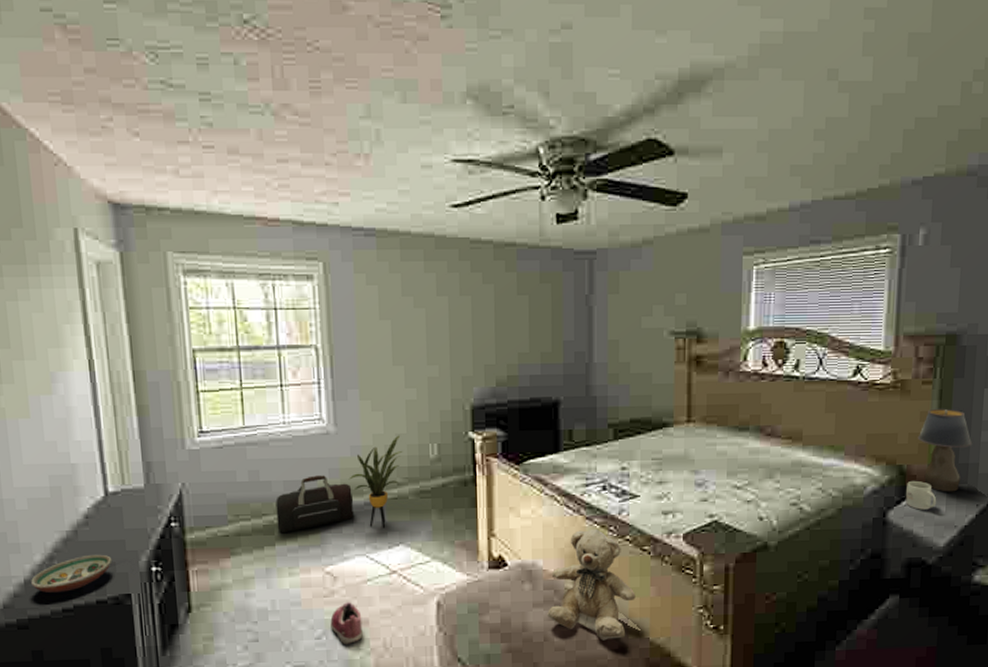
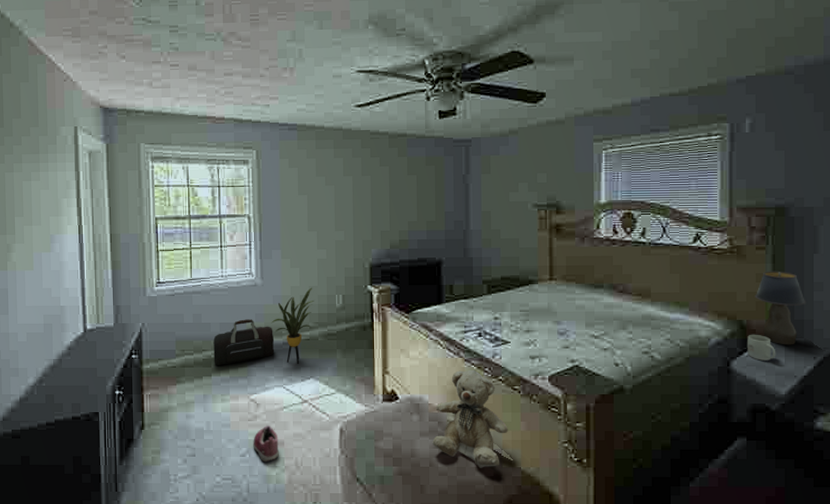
decorative bowl: present [31,554,113,593] -> none [25,379,86,409]

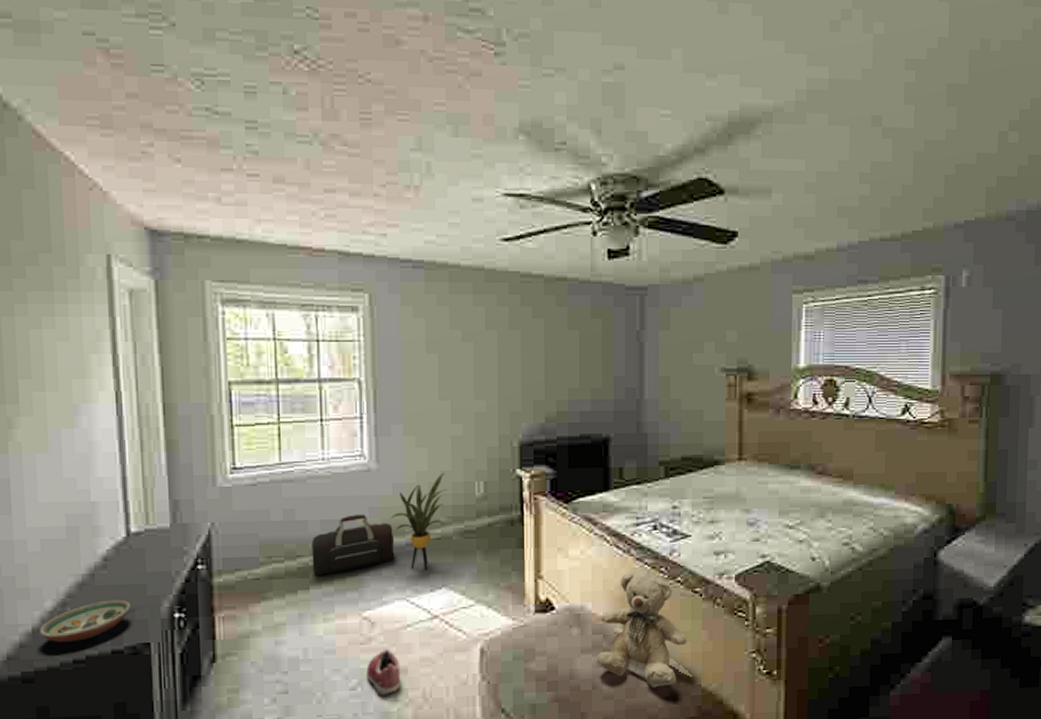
decorative bowl: none [25,379,86,409] -> present [40,599,132,642]
mug: present [746,334,776,361] -> none [955,519,986,550]
table lamp: present [755,271,806,345] -> none [966,447,1019,532]

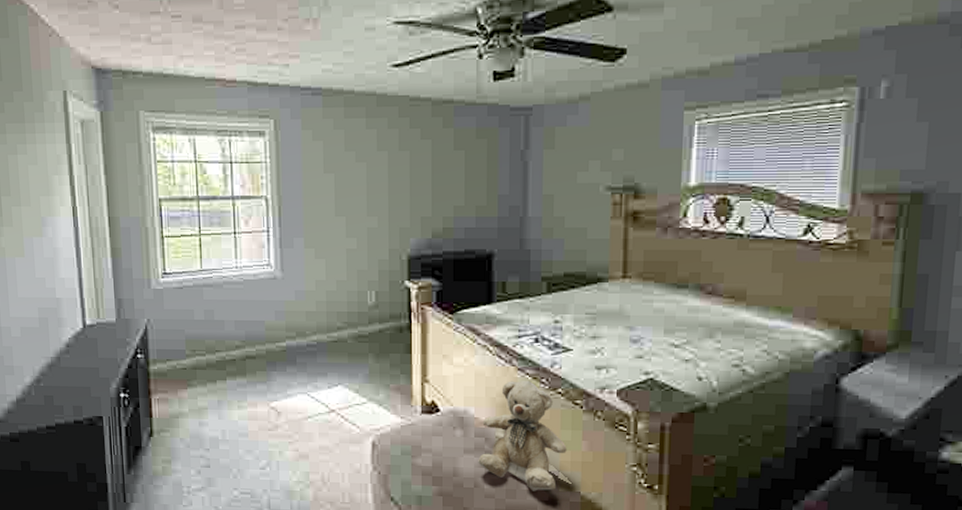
decorative bowl: present [40,599,132,642] -> none [22,379,88,411]
duffel bag: present [311,514,395,577] -> none [228,317,298,369]
shoe: present [366,649,401,696] -> none [274,437,303,477]
house plant: present [390,472,448,570] -> none [293,281,343,369]

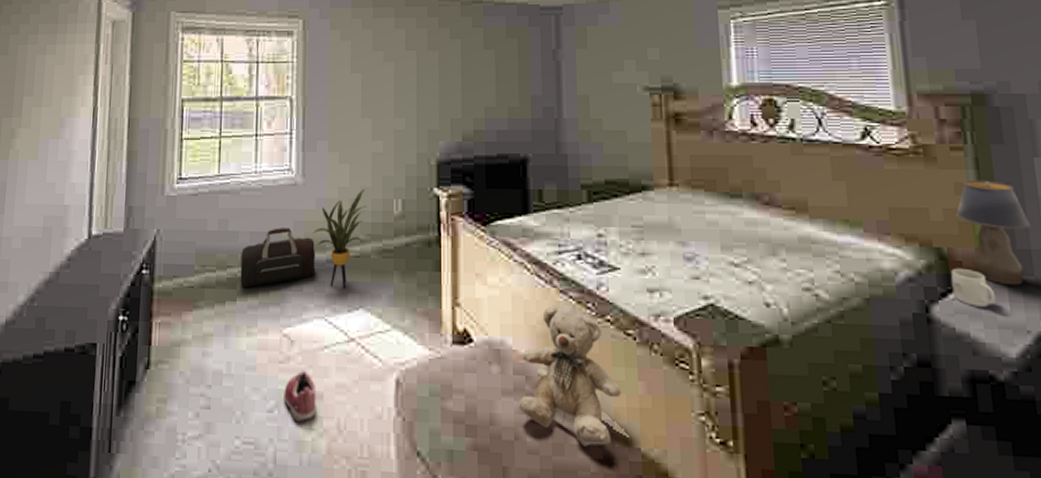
duffel bag: none [228,317,298,369] -> present [240,227,316,288]
shoe: none [274,437,303,477] -> present [284,371,317,423]
house plant: none [293,281,343,369] -> present [312,188,367,289]
mug: none [861,346,899,378] -> present [950,267,997,307]
table lamp: none [876,271,942,361] -> present [955,179,1032,286]

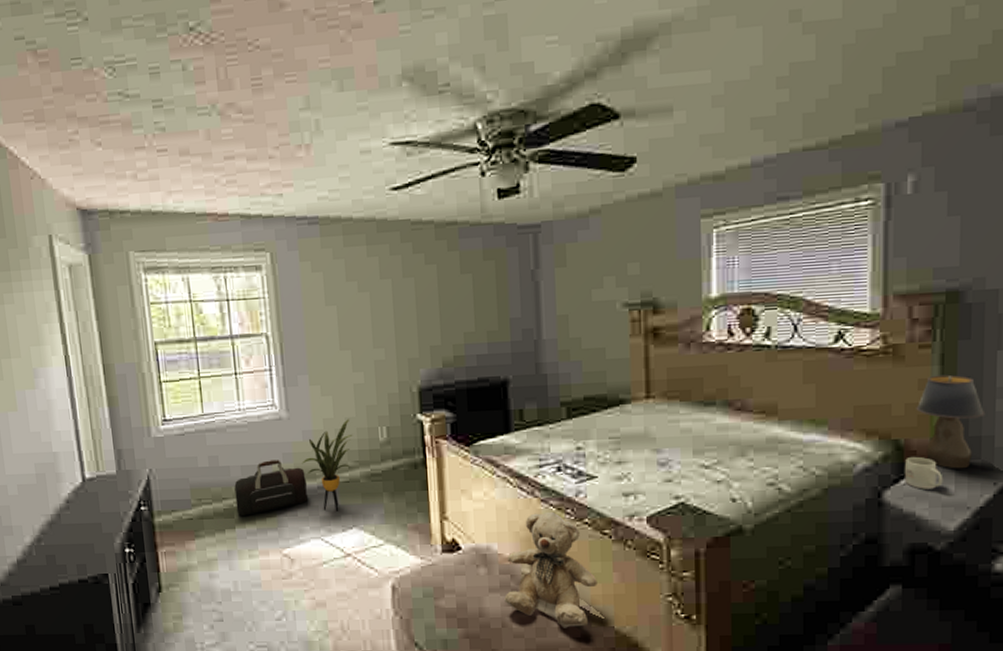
shoe: present [284,371,317,423] -> none [289,584,321,627]

